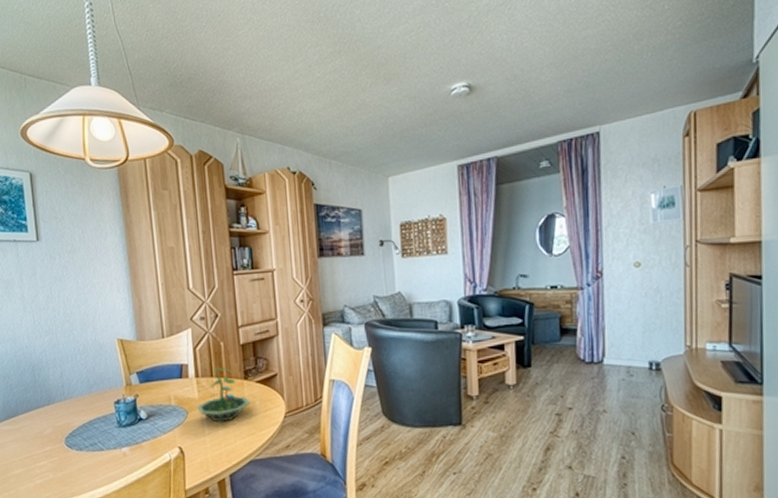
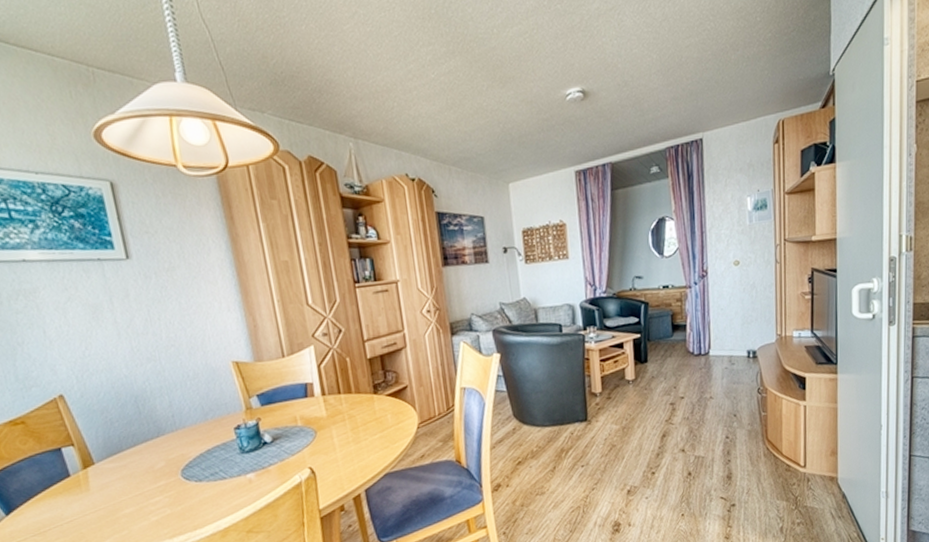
terrarium: present [196,367,250,422] -> none [325,383,382,439]

